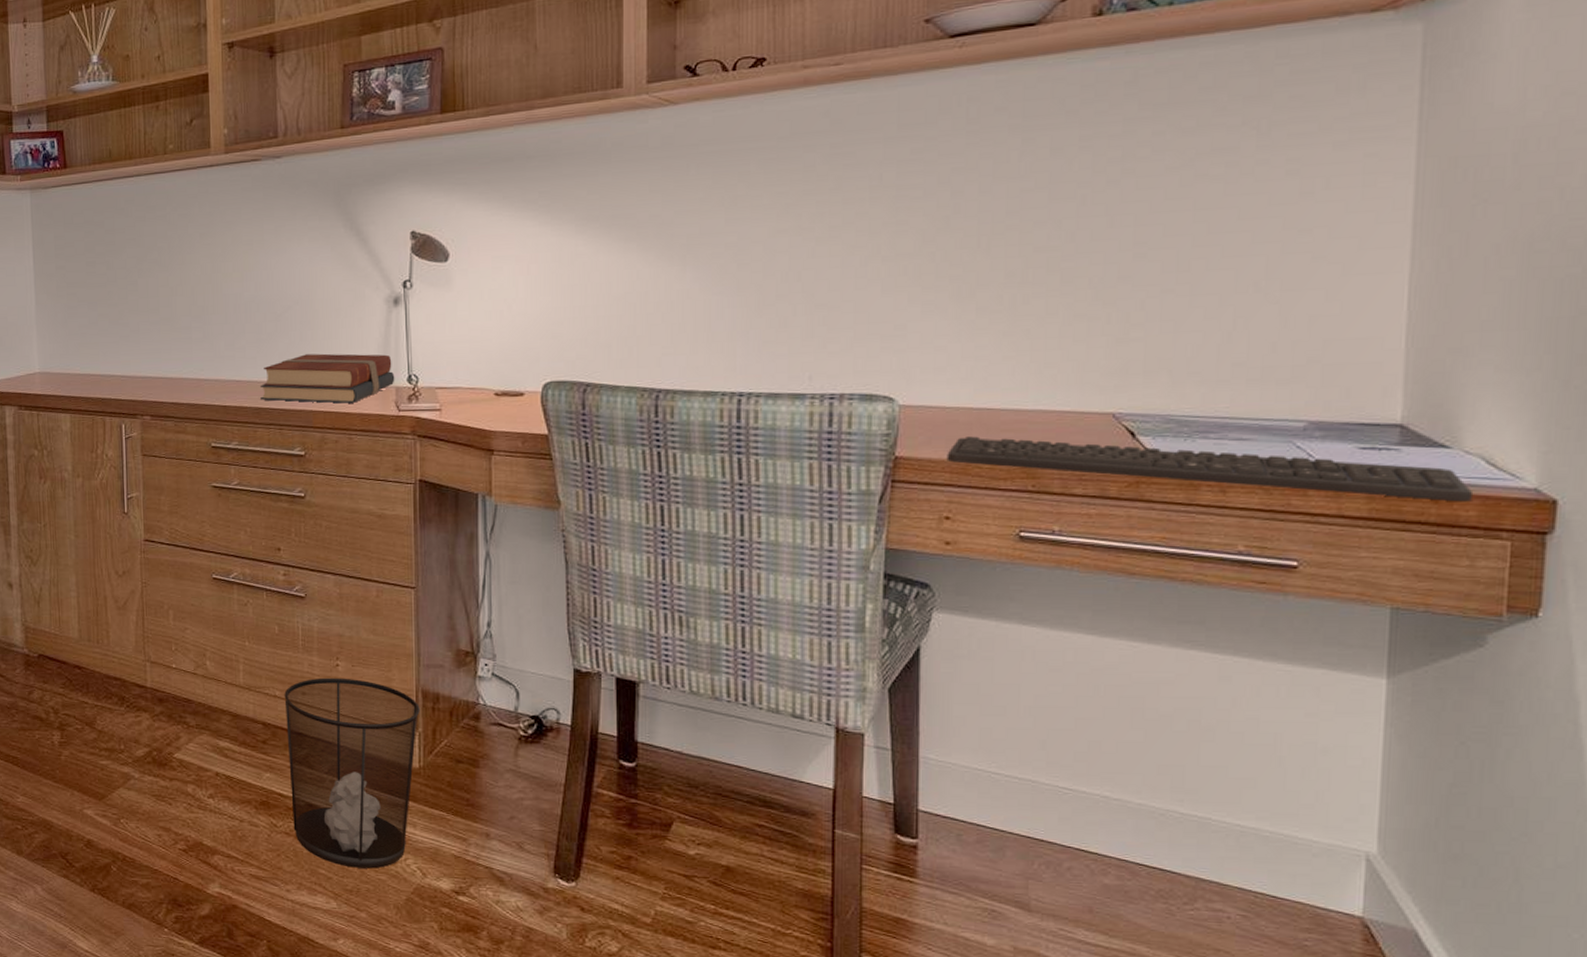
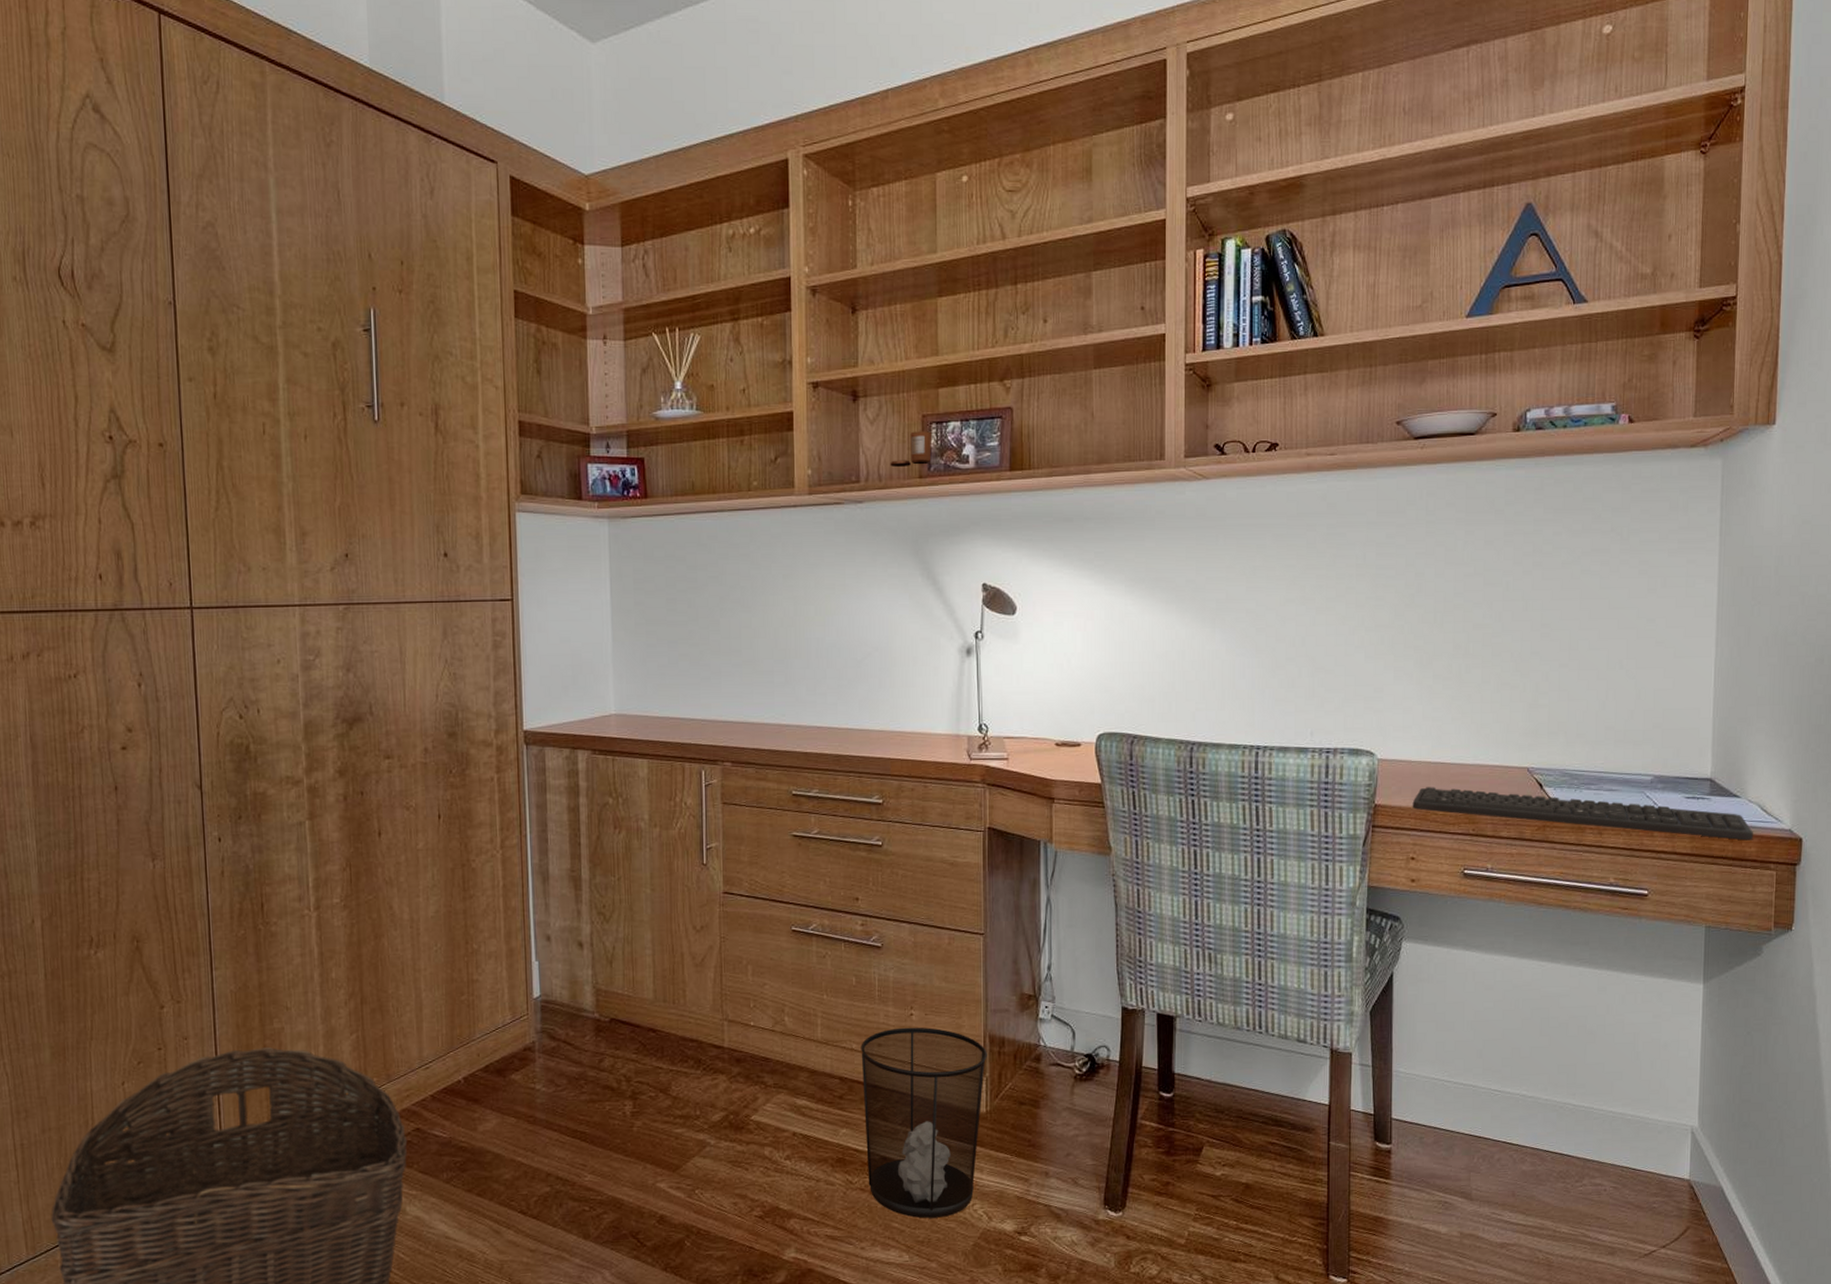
books: present [260,353,395,403] -> none [841,701,967,751]
candle: none [309,80,354,120] -> present [890,431,932,468]

